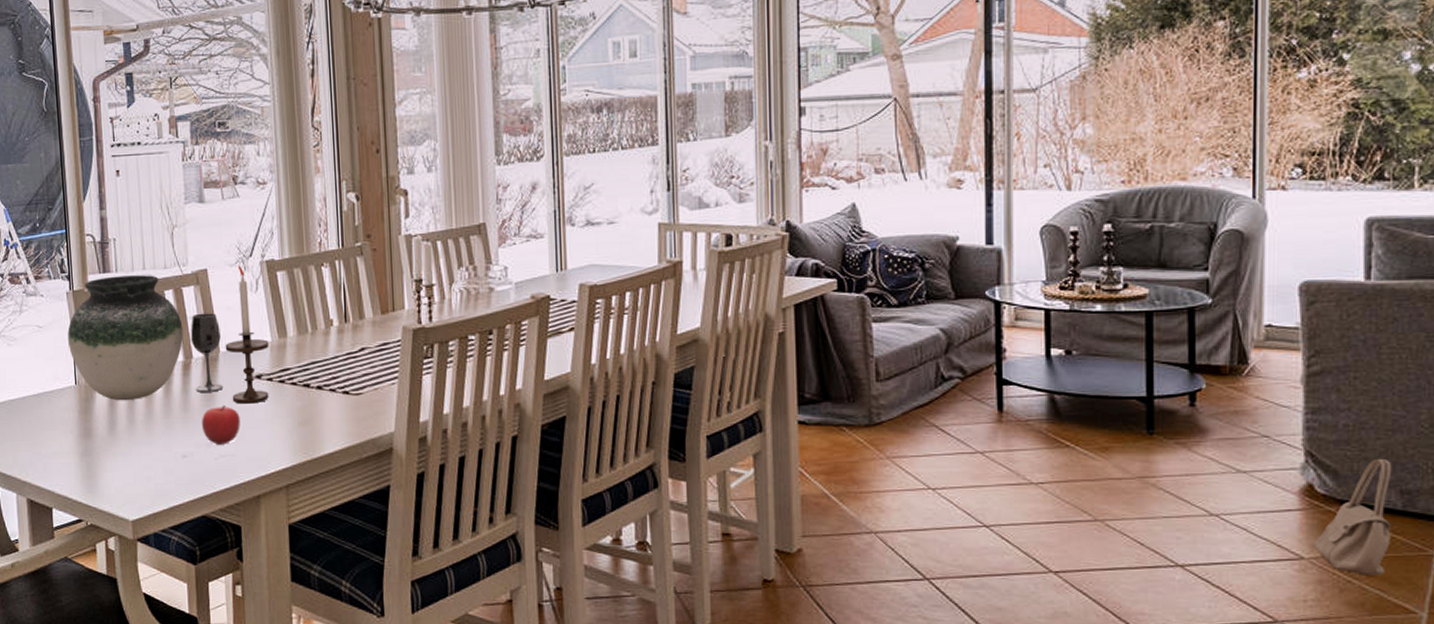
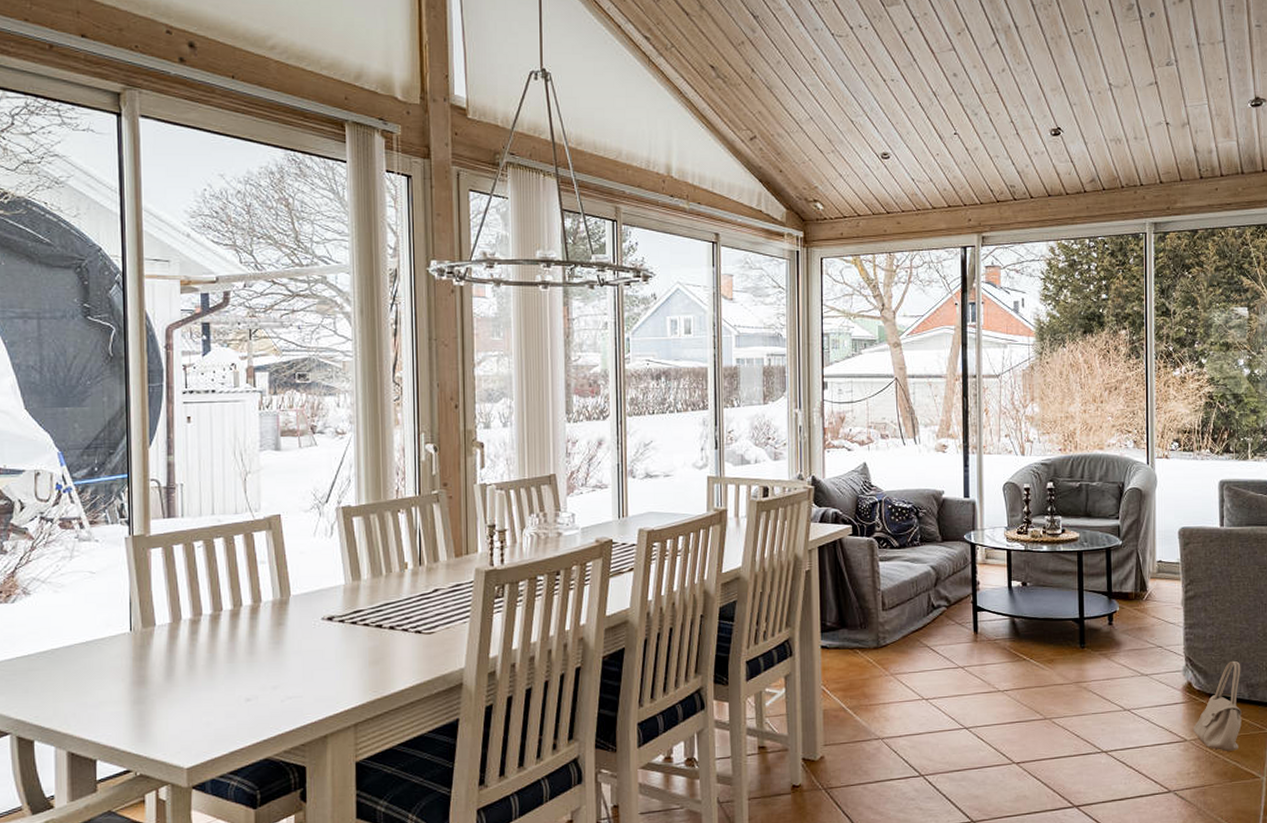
vase: present [67,275,184,401] -> none [123,520,253,647]
wine glass: present [190,313,224,392] -> none [260,557,293,635]
fruit: present [202,405,240,445] -> none [269,648,309,687]
candlestick: present [225,264,269,404] -> none [296,510,342,646]

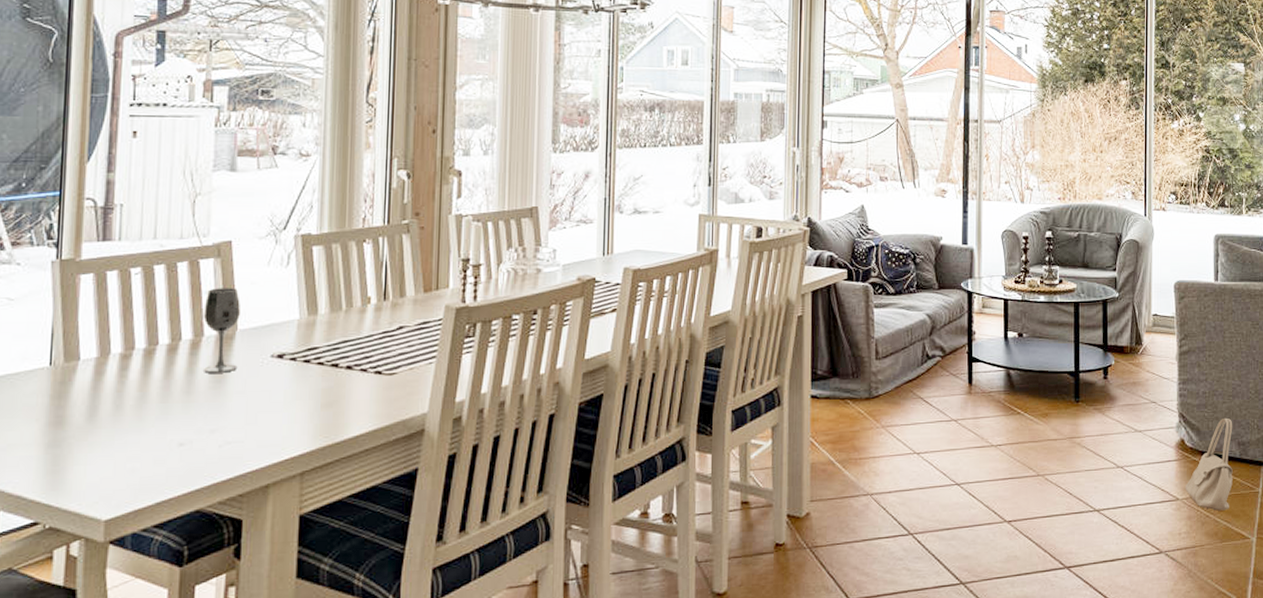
wine glass: none [260,557,293,635] -> present [203,288,240,373]

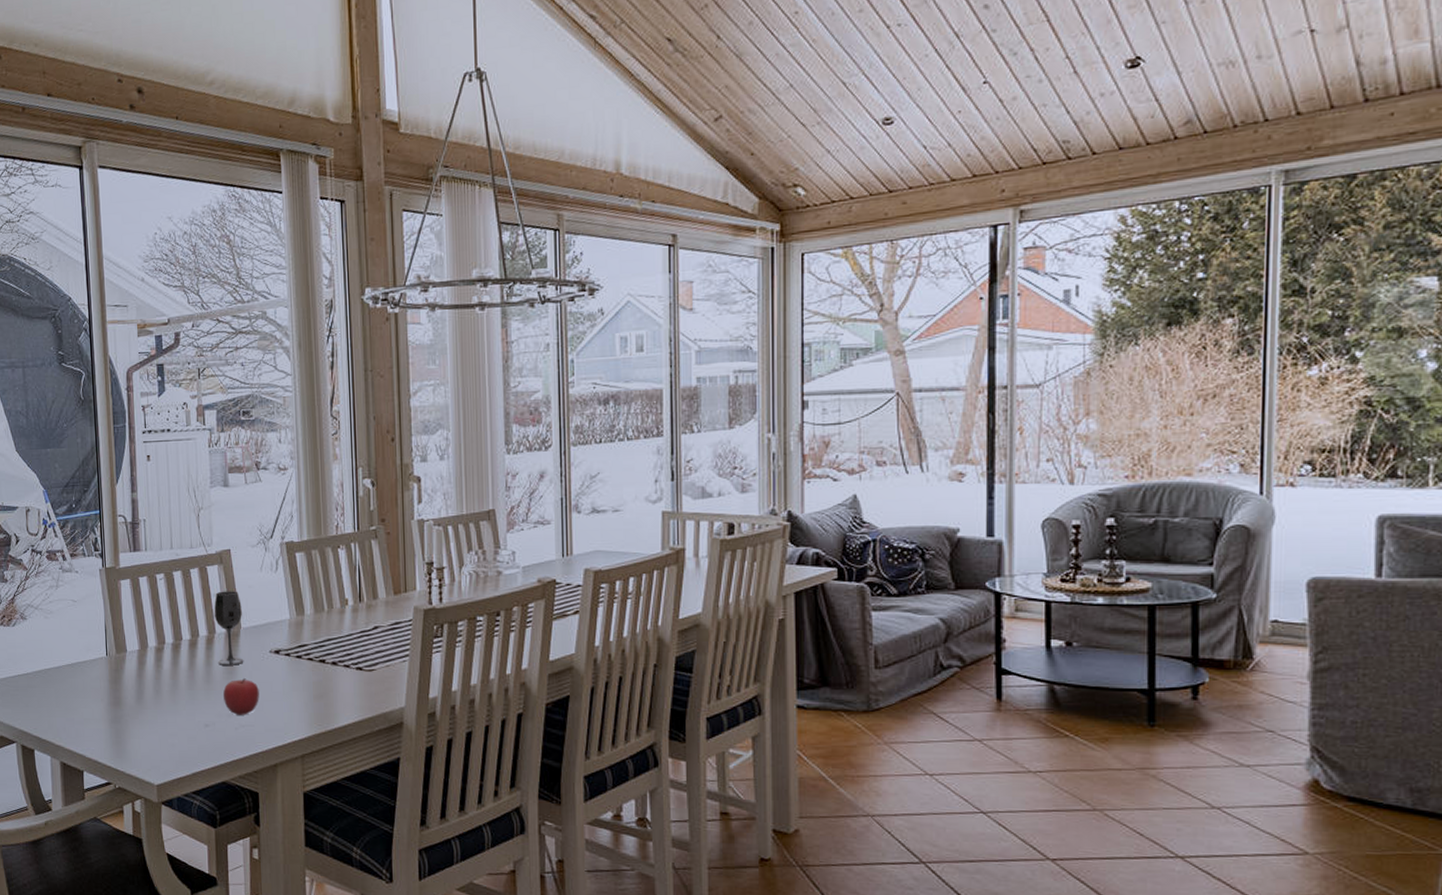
fruit: none [207,387,254,430] -> present [223,678,259,715]
handbag: present [1184,417,1233,511] -> none [1318,755,1402,873]

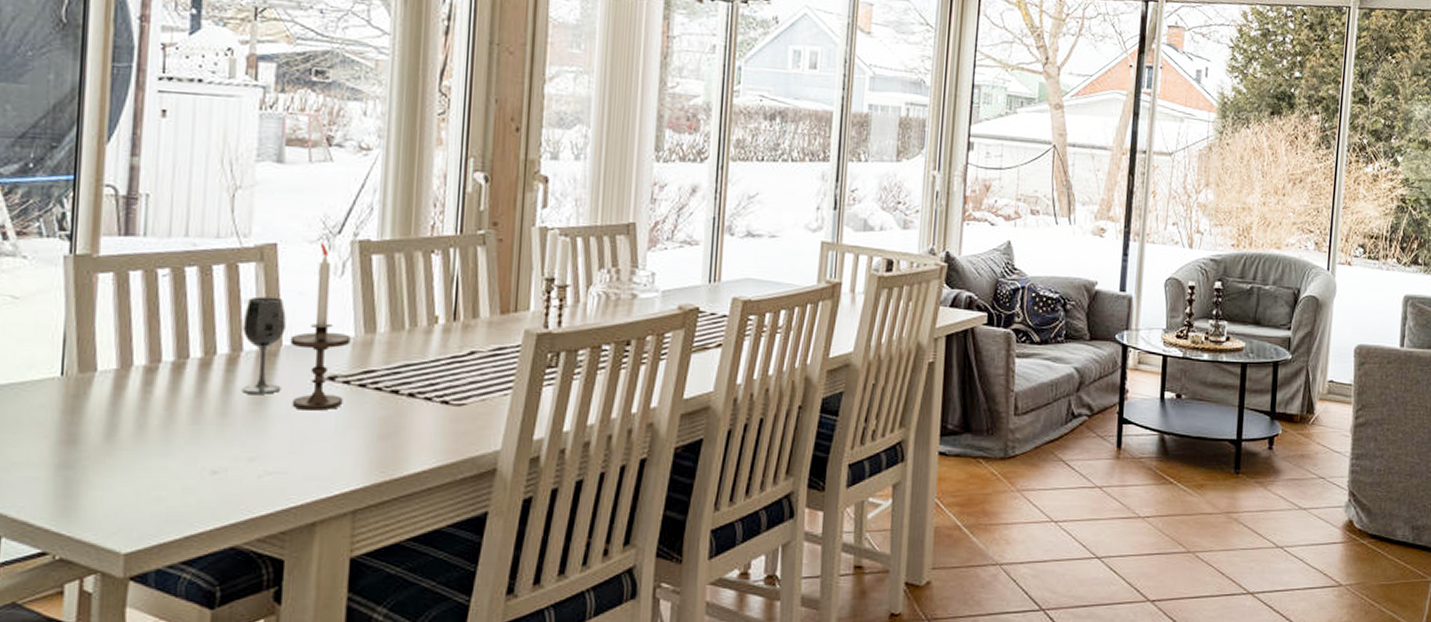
fruit: present [223,678,259,715] -> none [245,411,300,459]
candlestick: none [246,545,287,677] -> present [290,241,351,411]

